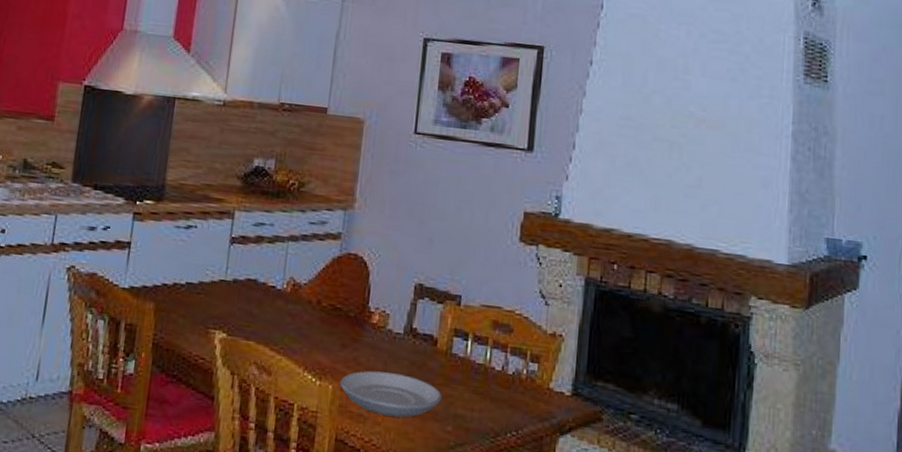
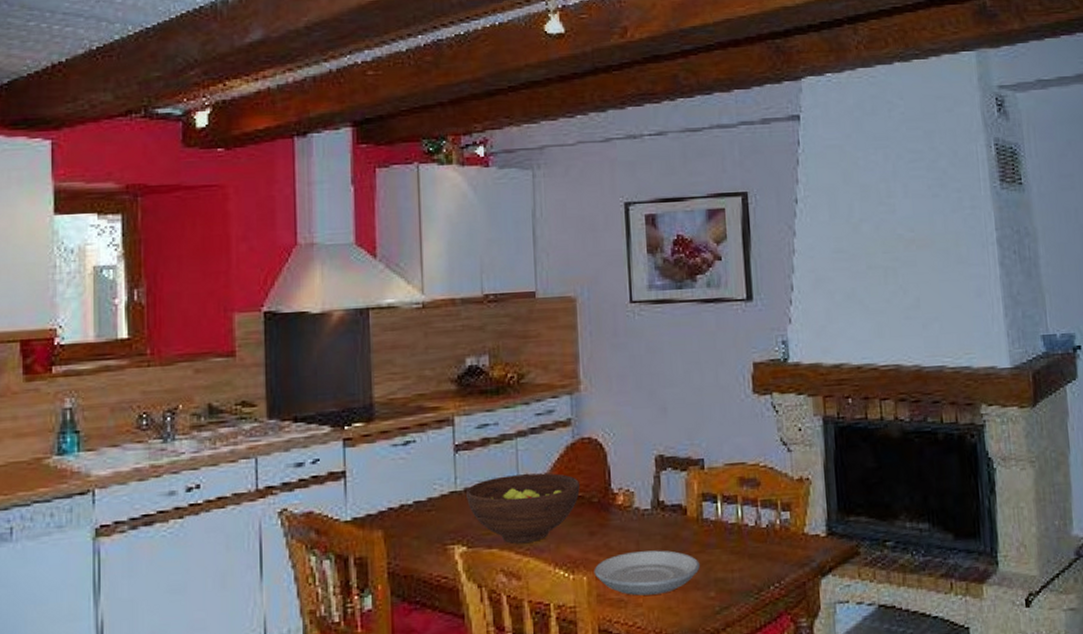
fruit bowl: none [234,274,340,343] -> present [466,473,580,543]

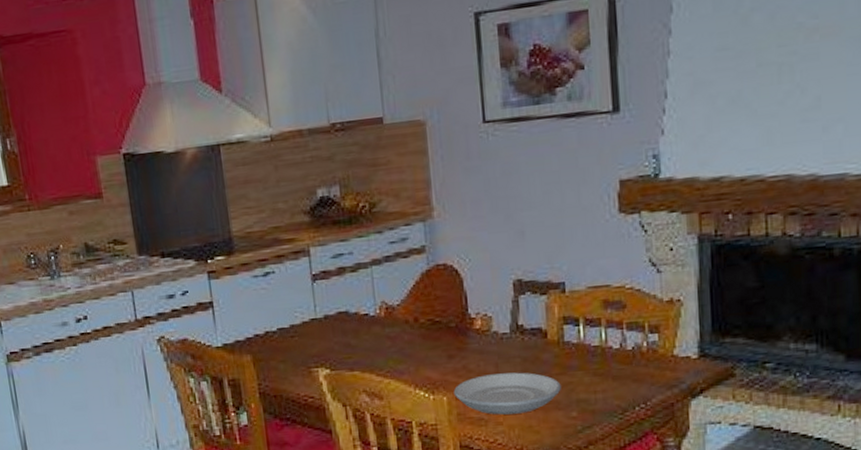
fruit bowl: present [466,473,580,543] -> none [326,299,437,366]

